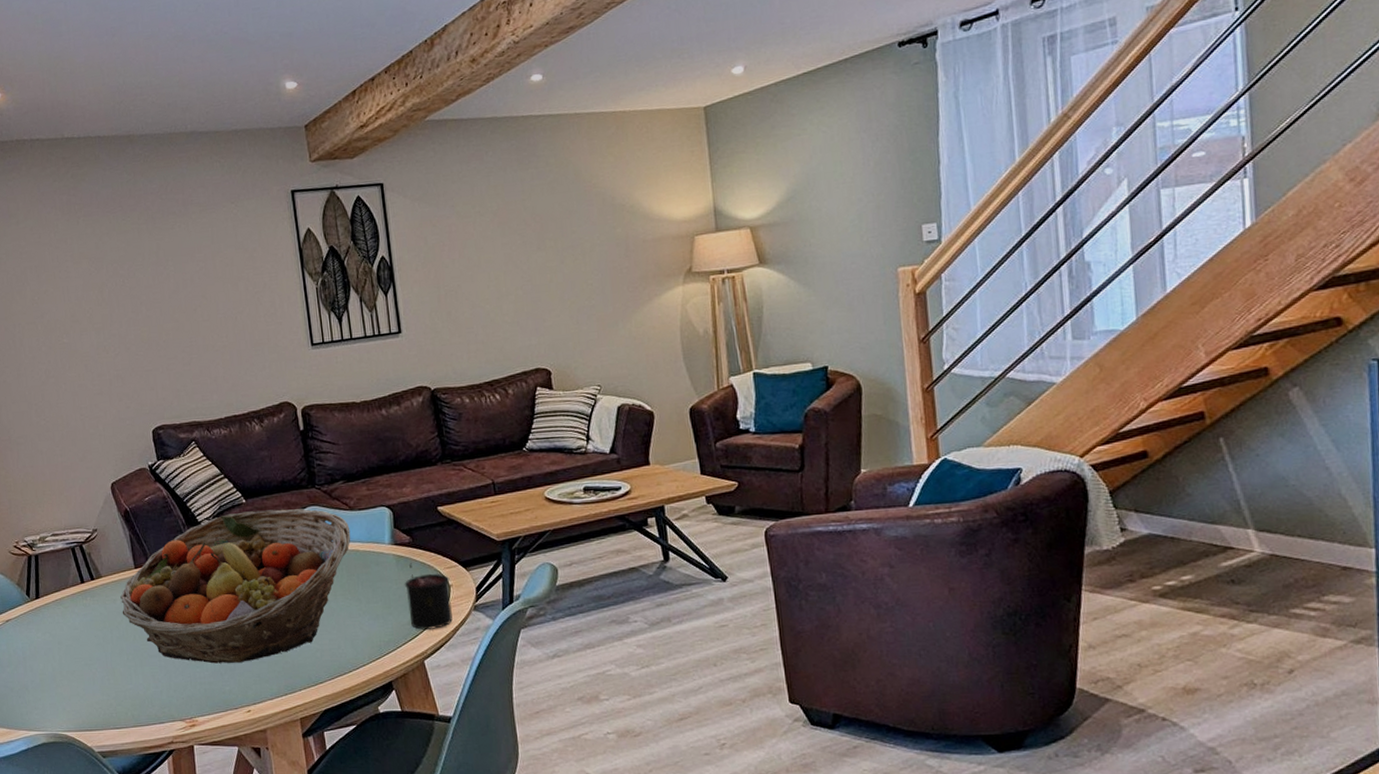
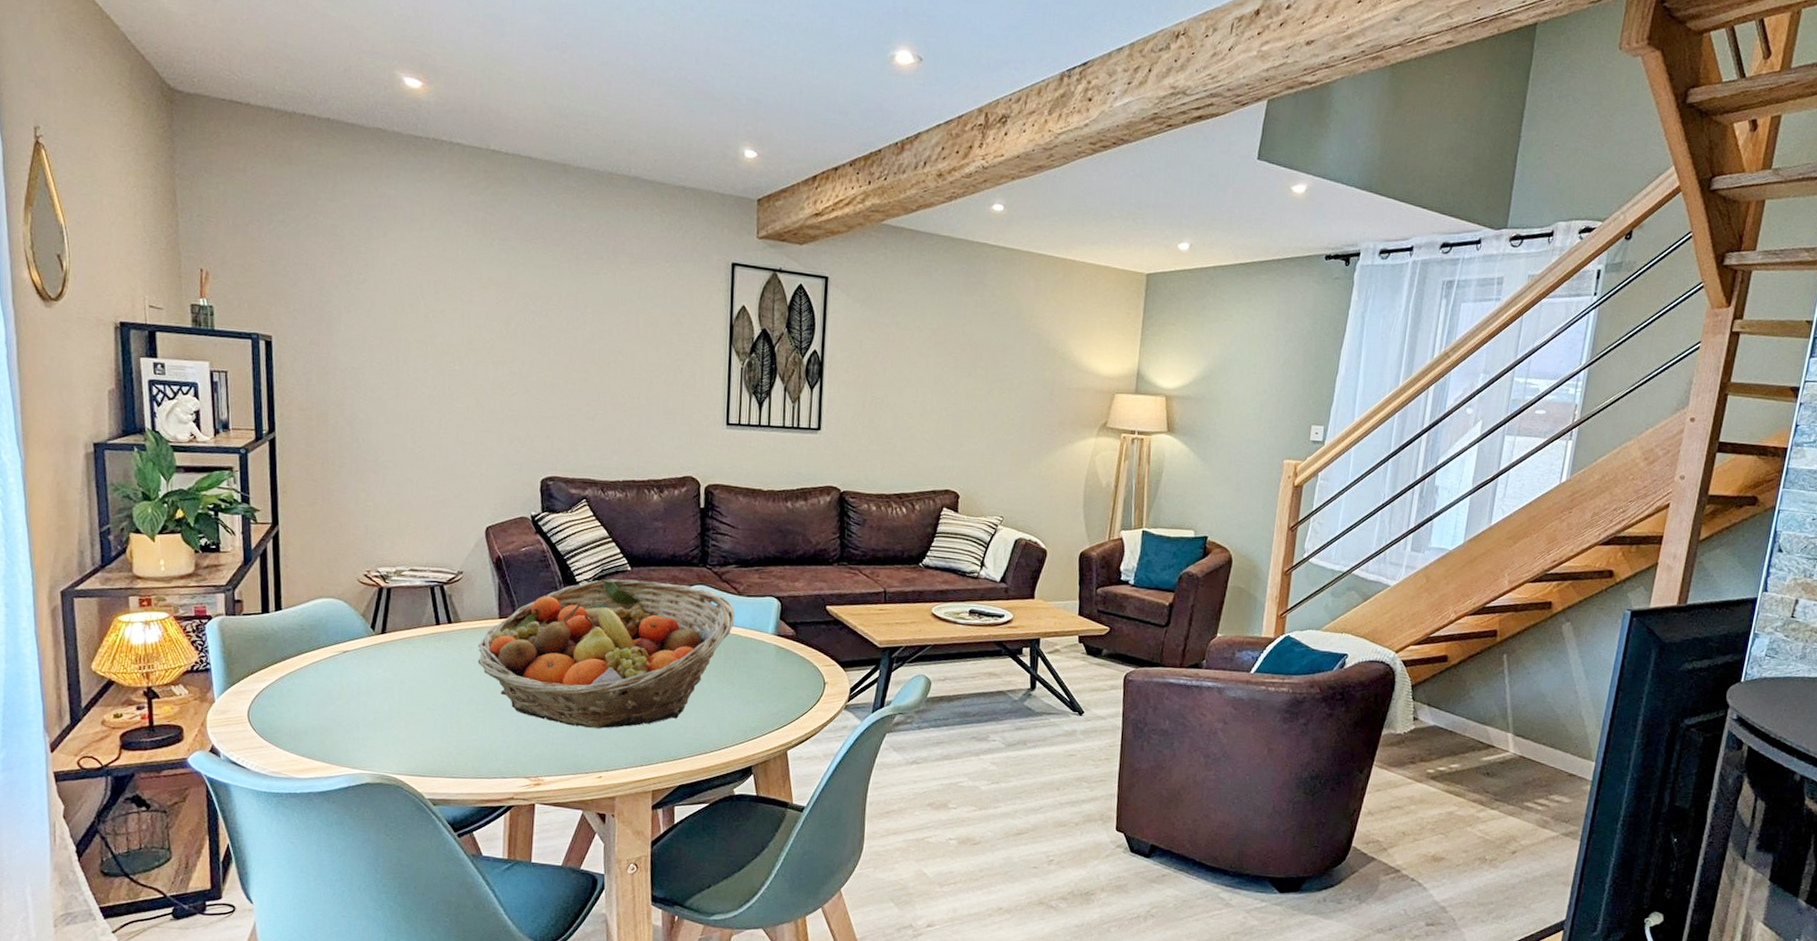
candle: present [404,563,453,630] -> none [780,656,827,722]

